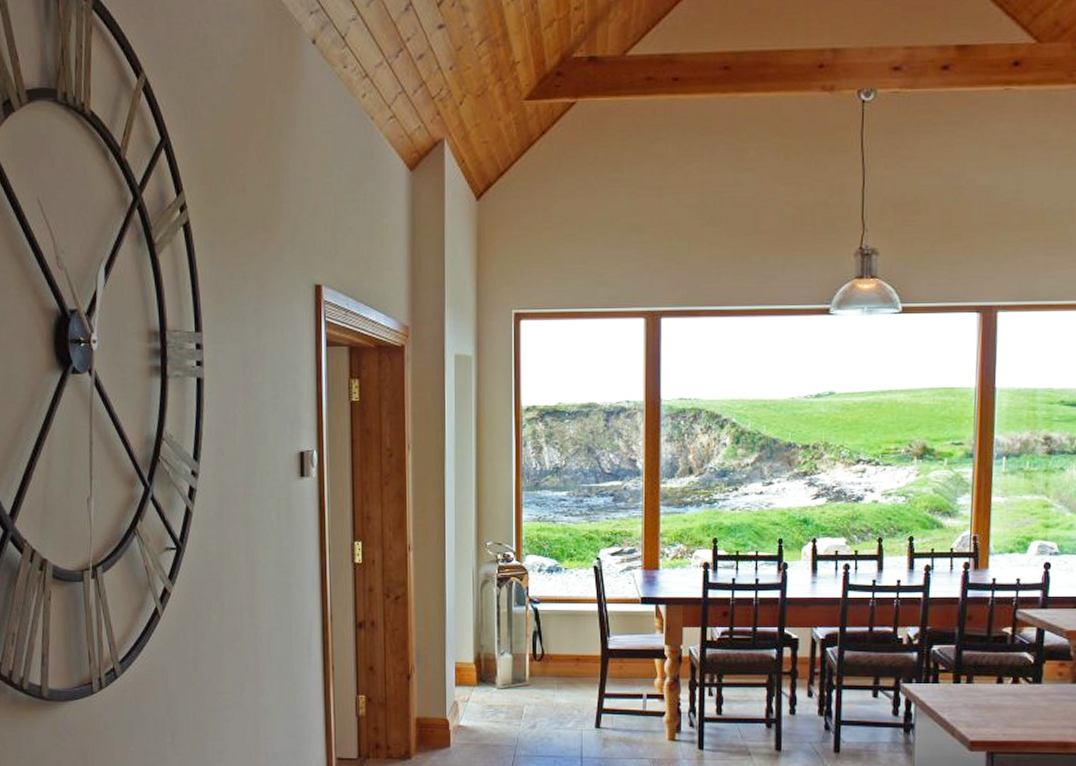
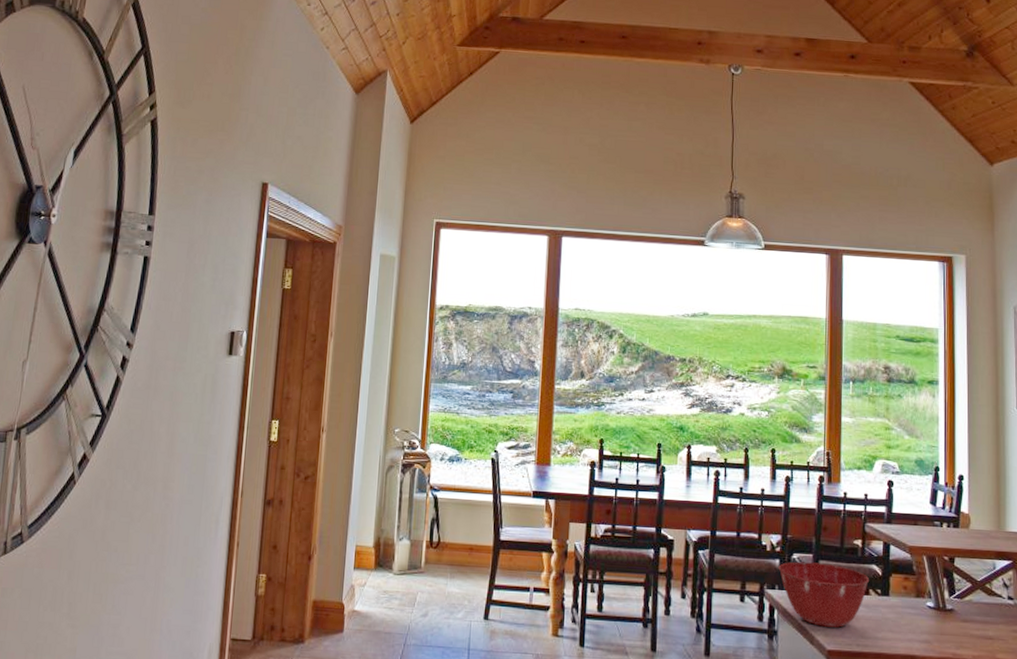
mixing bowl: none [916,653,1020,718] -> present [778,561,870,628]

